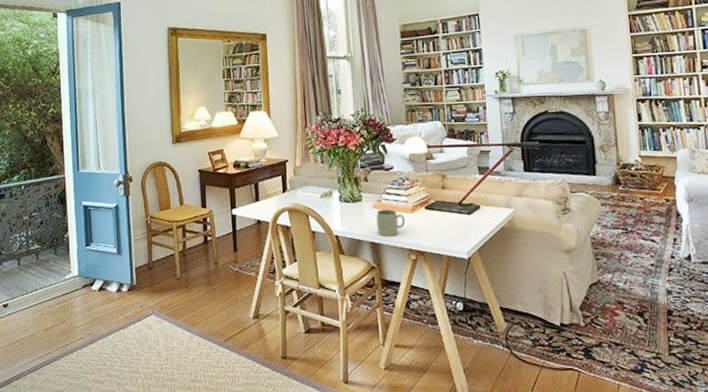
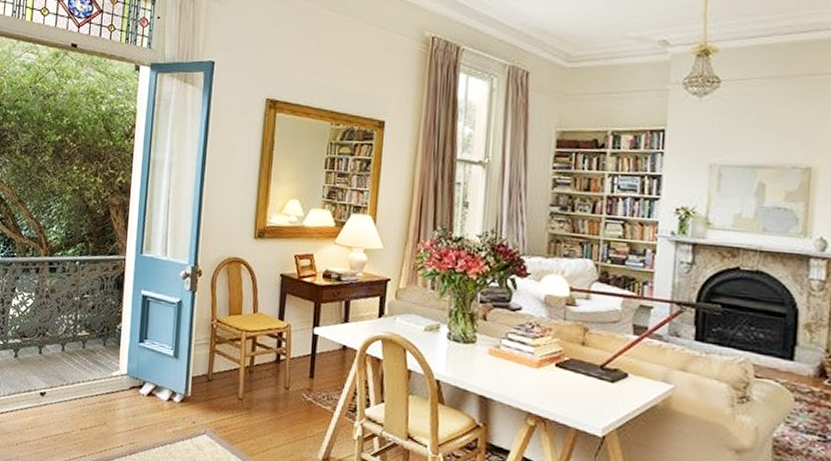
mug: present [376,209,406,236] -> none [489,357,528,393]

